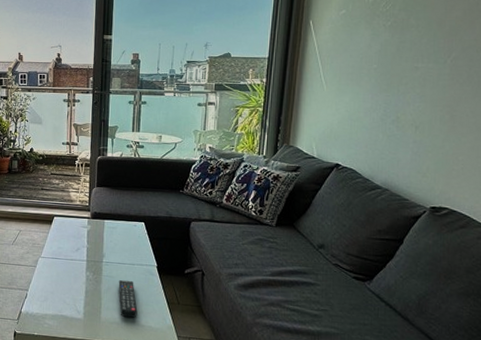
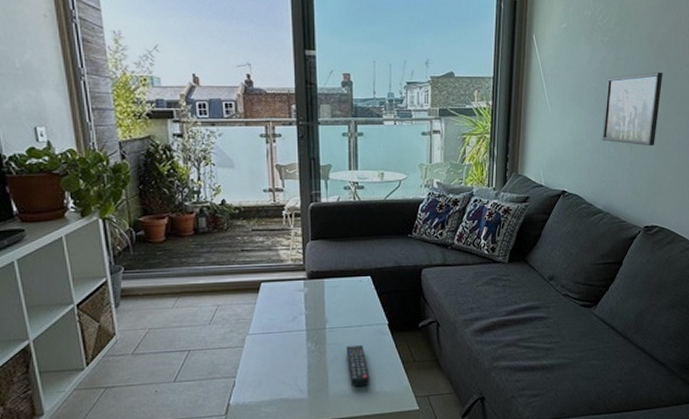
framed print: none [381,54,456,127] -> present [602,72,663,147]

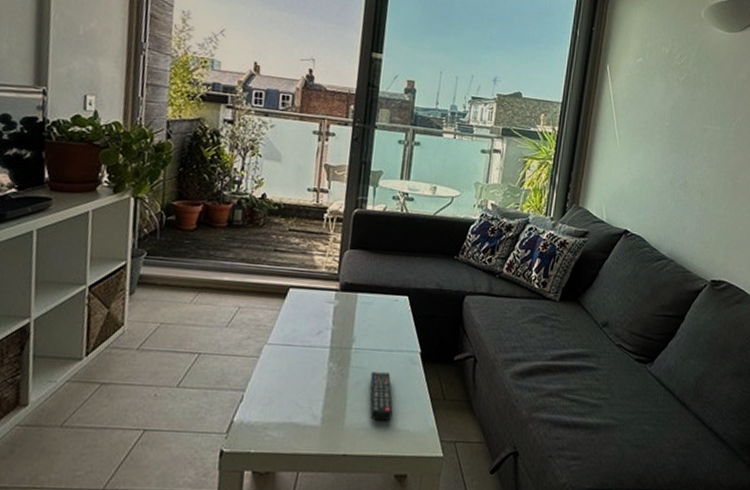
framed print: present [602,72,663,147] -> none [671,117,740,195]

